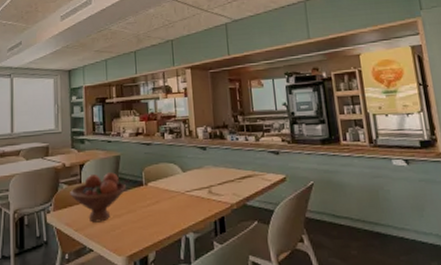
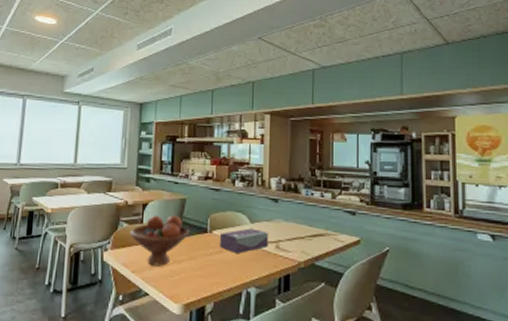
tissue box: none [155,177,201,203] -> present [220,228,269,254]

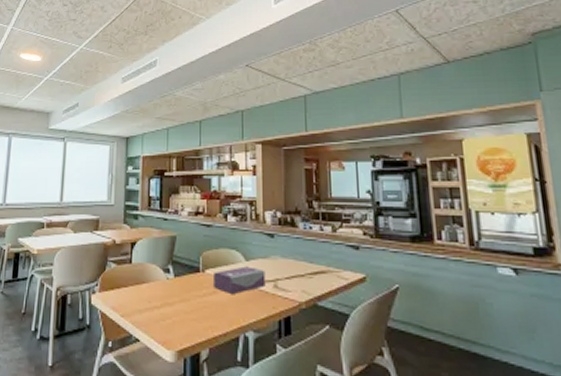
fruit bowl: present [130,215,189,266] -> none [118,254,180,310]

